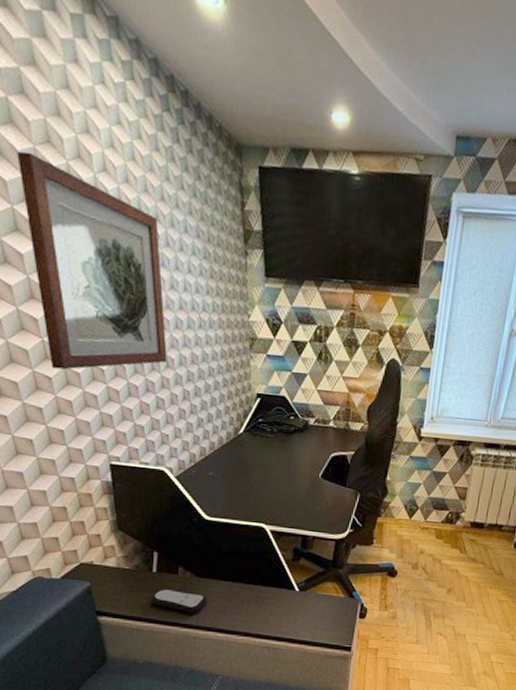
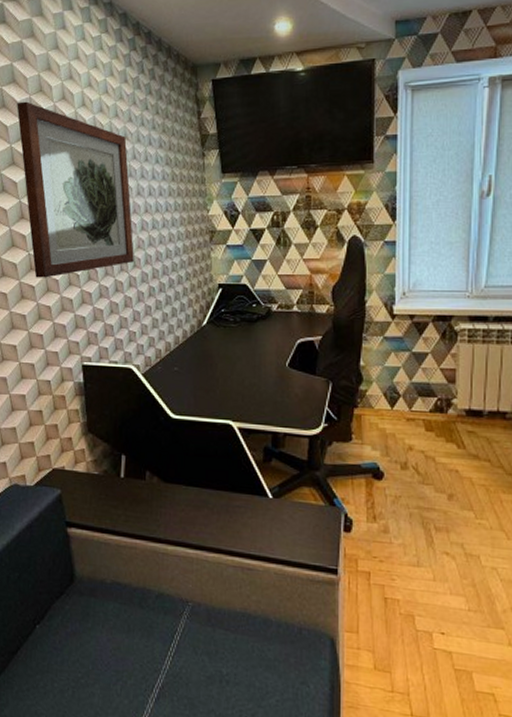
remote control: present [151,588,207,613] -> none [119,495,175,524]

